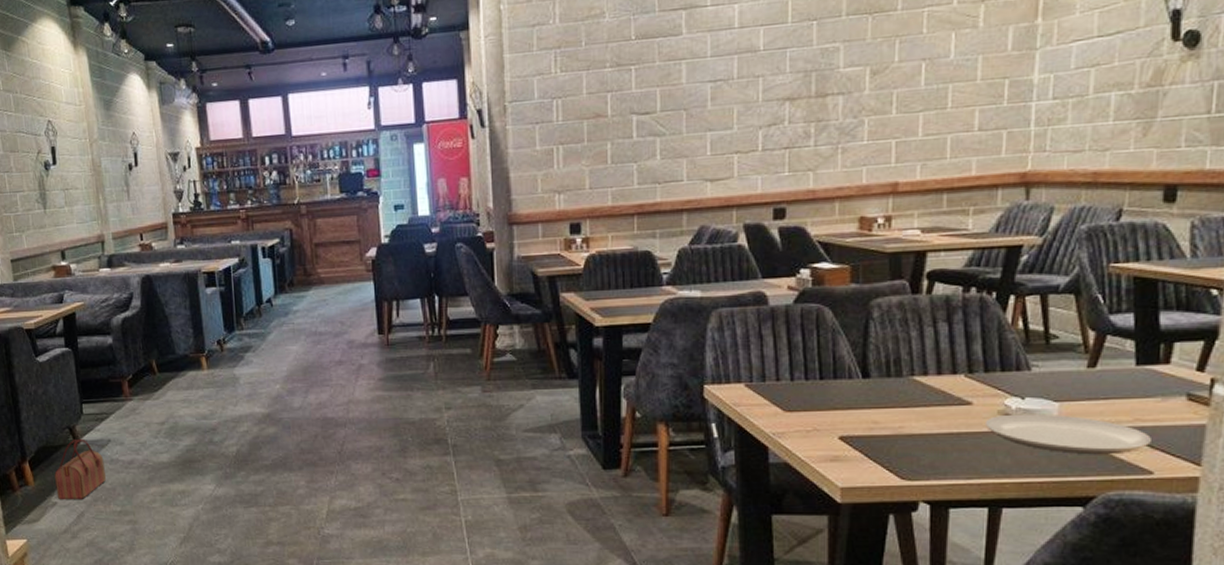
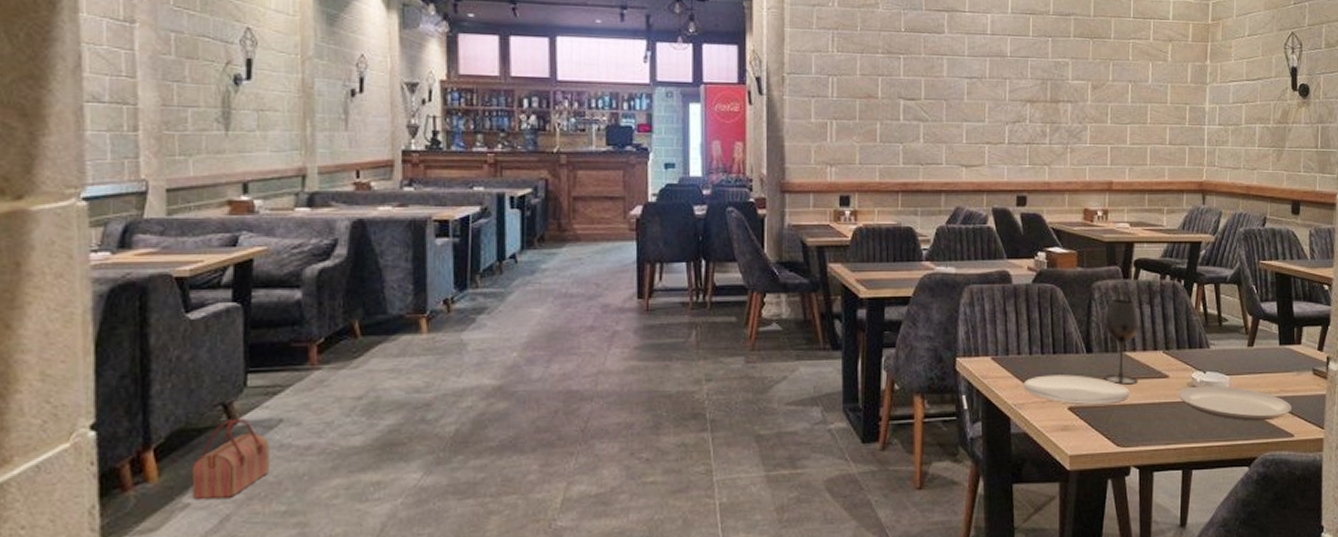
plate: none [784,402,919,435] -> present [1023,375,1130,406]
wineglass: none [885,317,934,413] -> present [1104,300,1140,385]

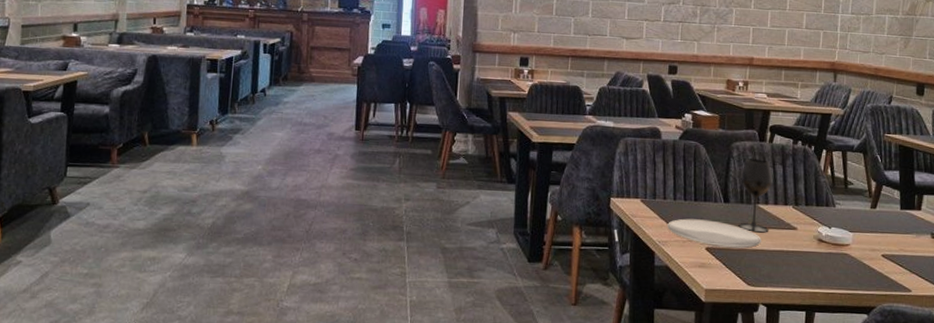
handbag: present [191,418,270,499] -> none [23,200,79,259]
plate: present [1178,385,1291,421] -> none [804,239,910,275]

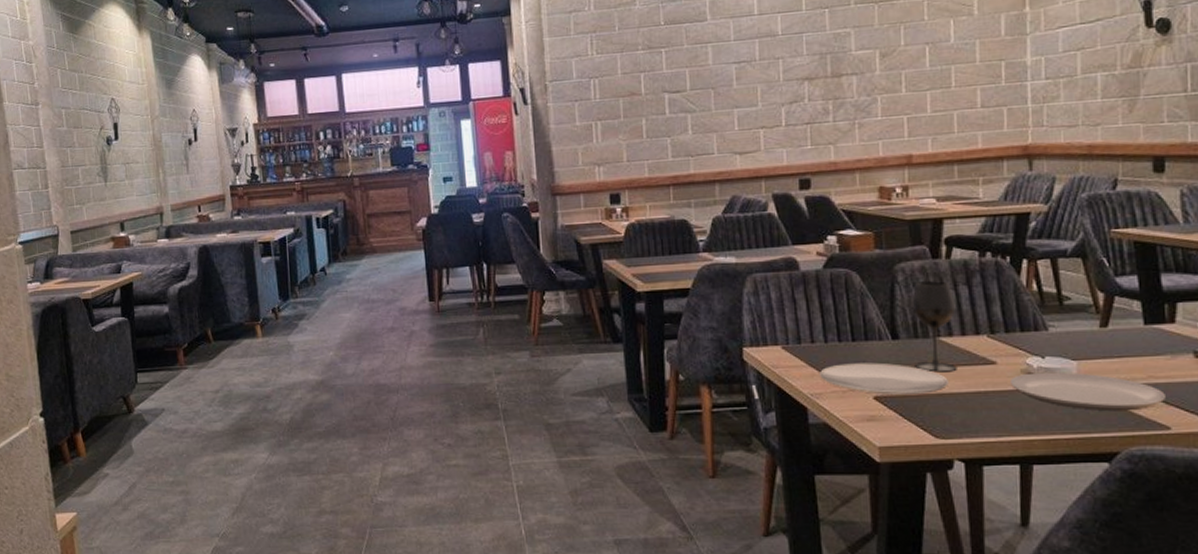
plate: none [804,239,910,275] -> present [1009,372,1165,412]

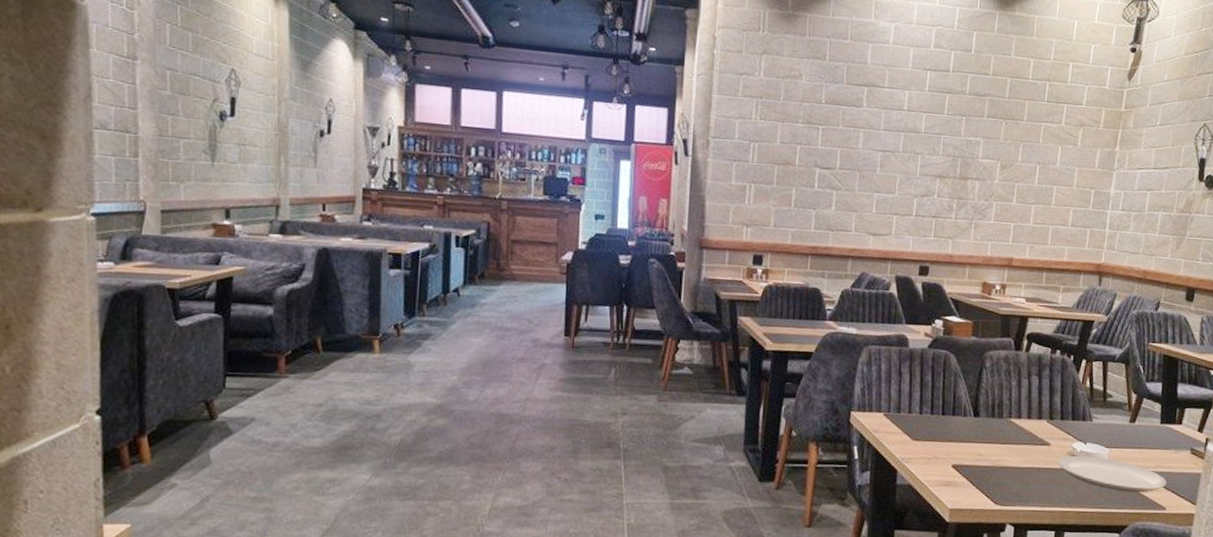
plate: present [820,362,948,395] -> none [911,434,1012,466]
wineglass: present [911,281,957,372] -> none [988,369,1028,449]

